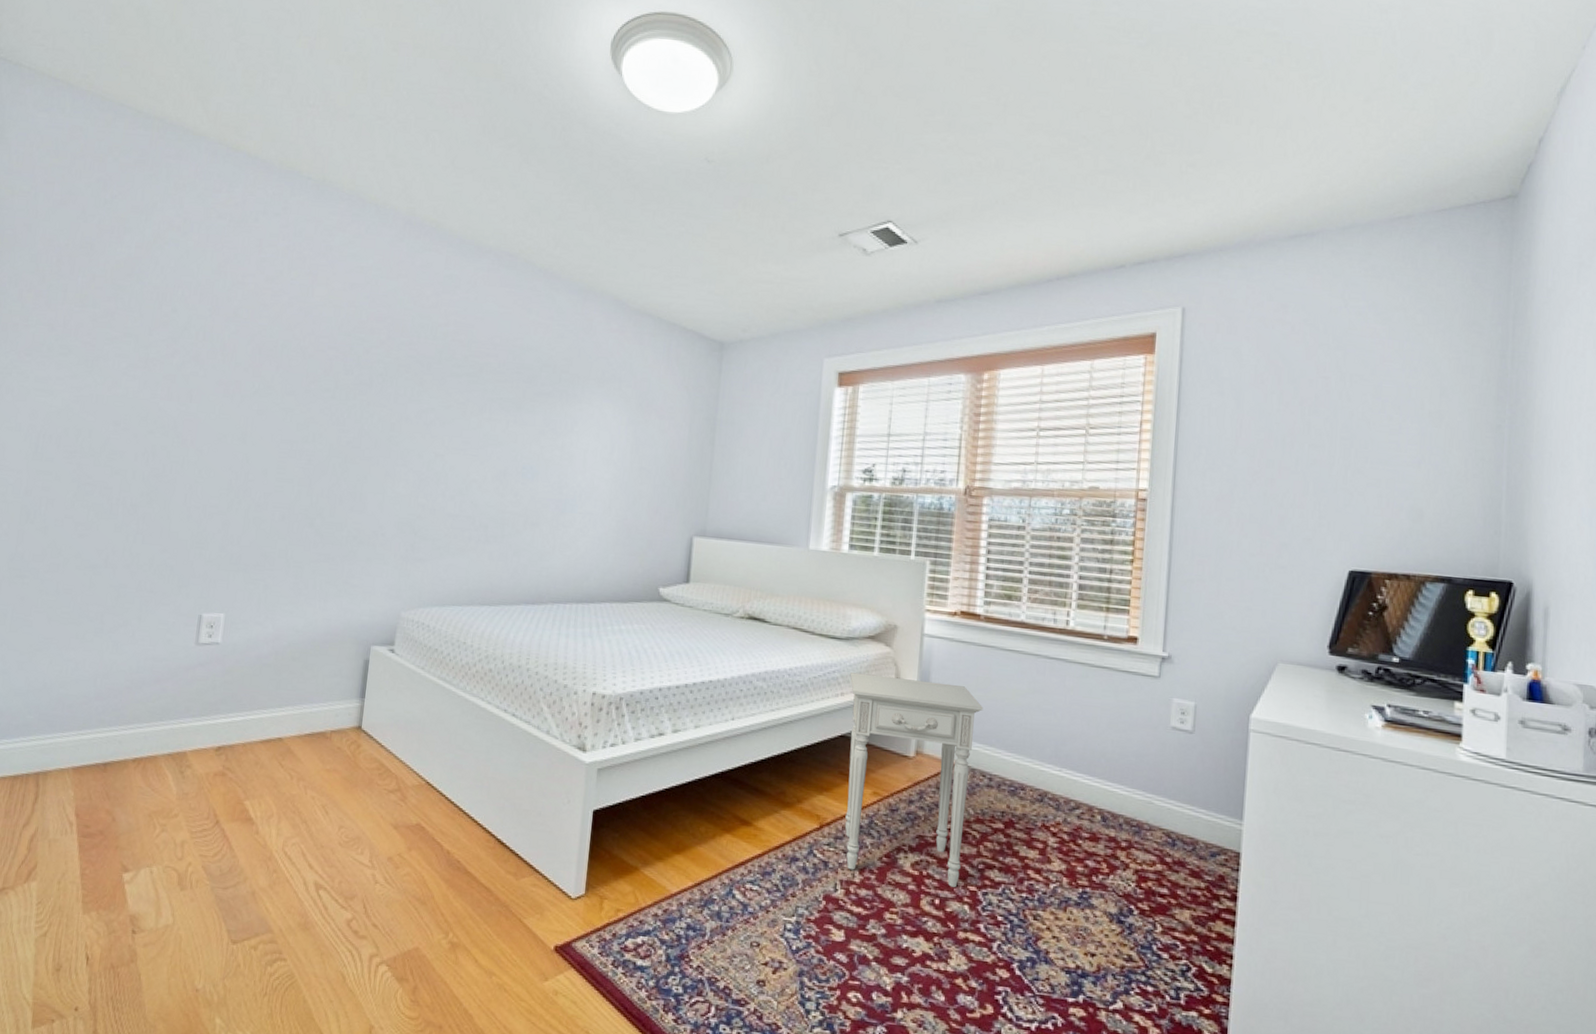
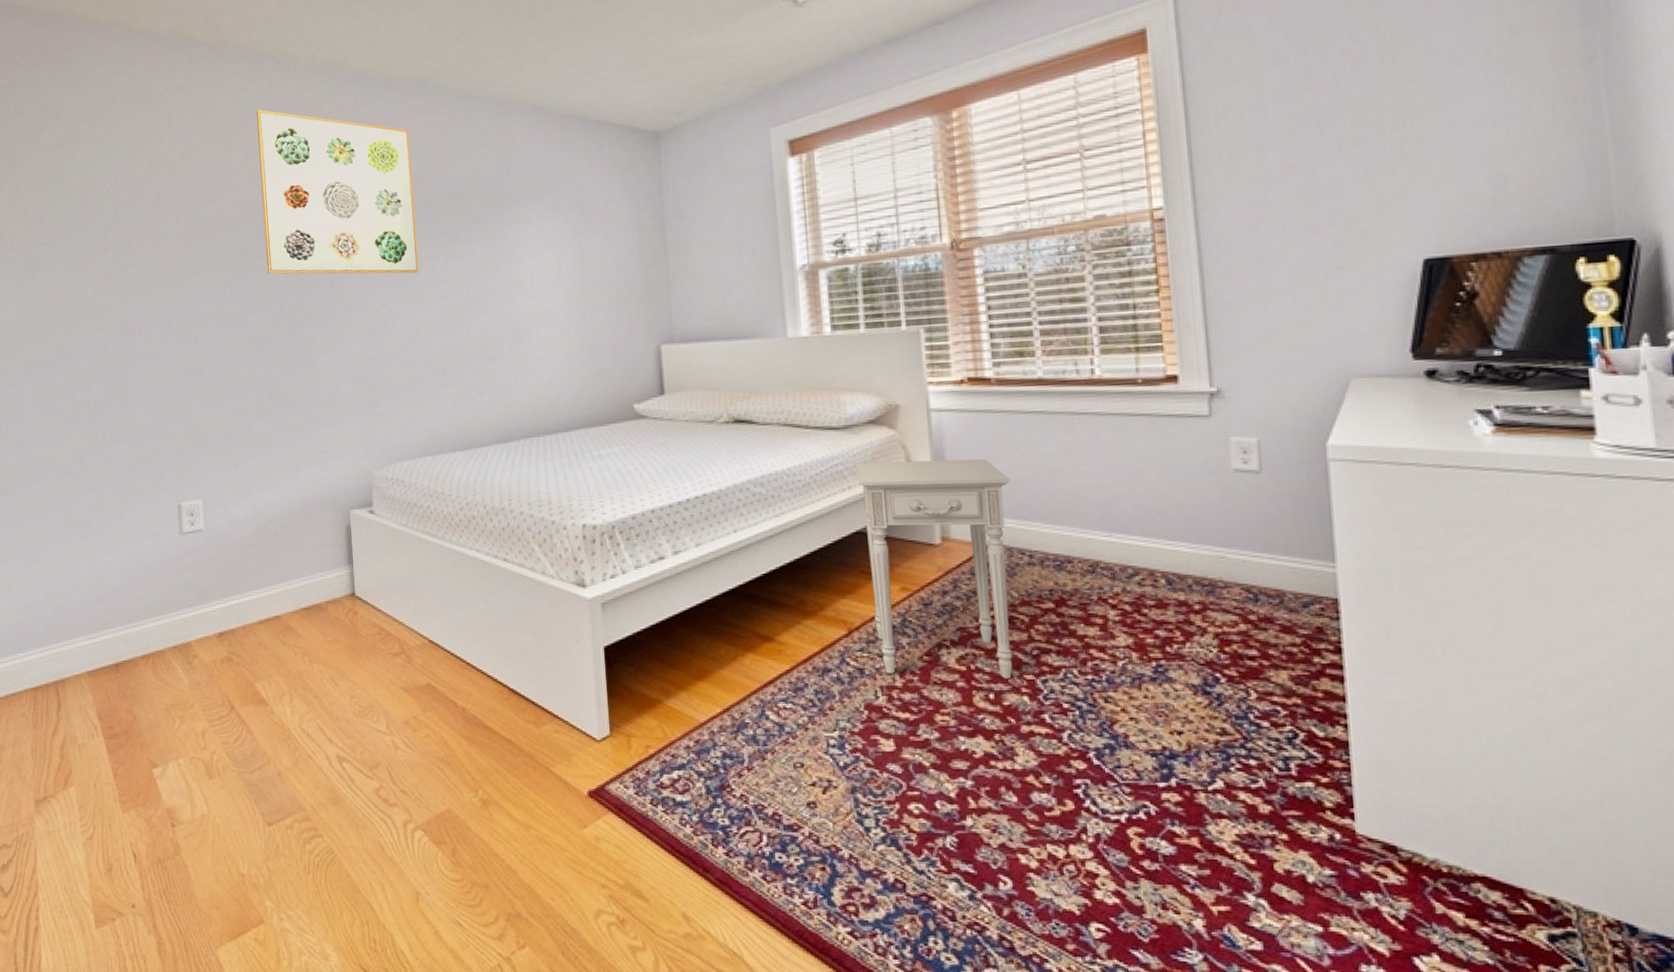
wall art: none [332,251,493,432] -> present [257,110,419,274]

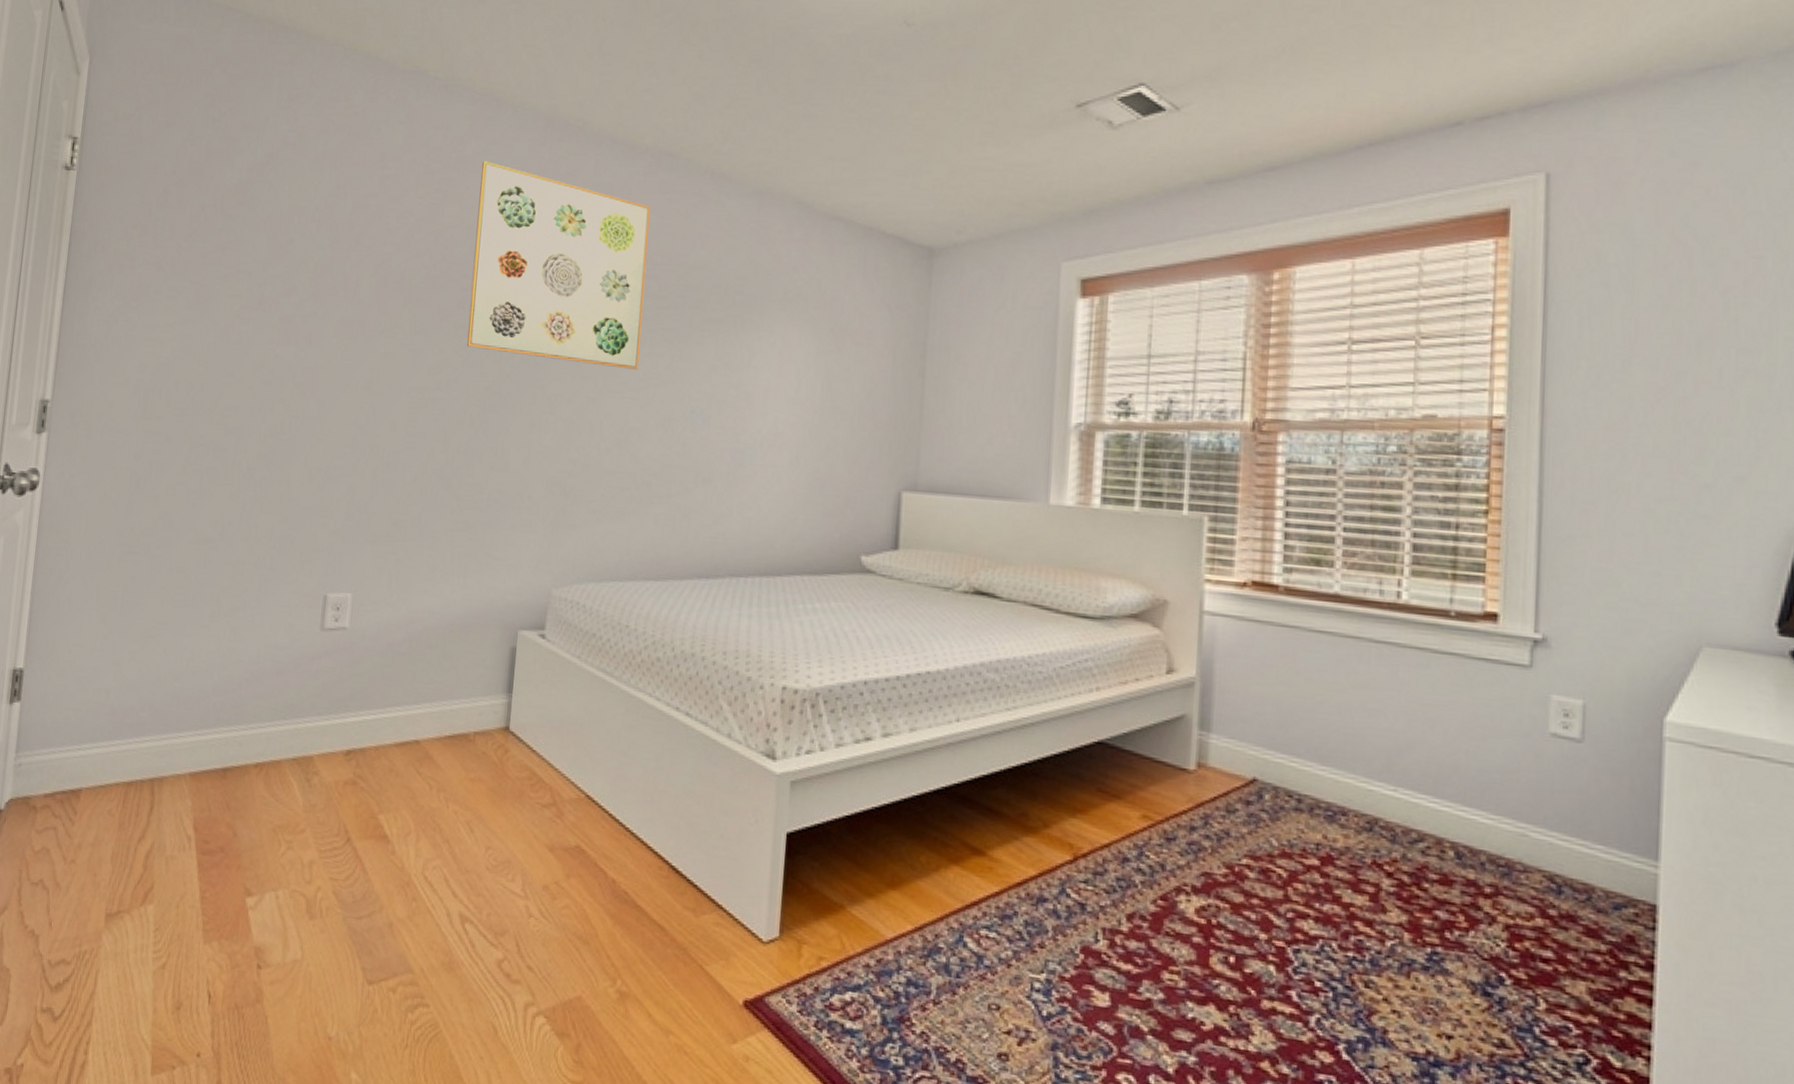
nightstand: present [854,459,1013,678] -> none [1106,661,1287,942]

